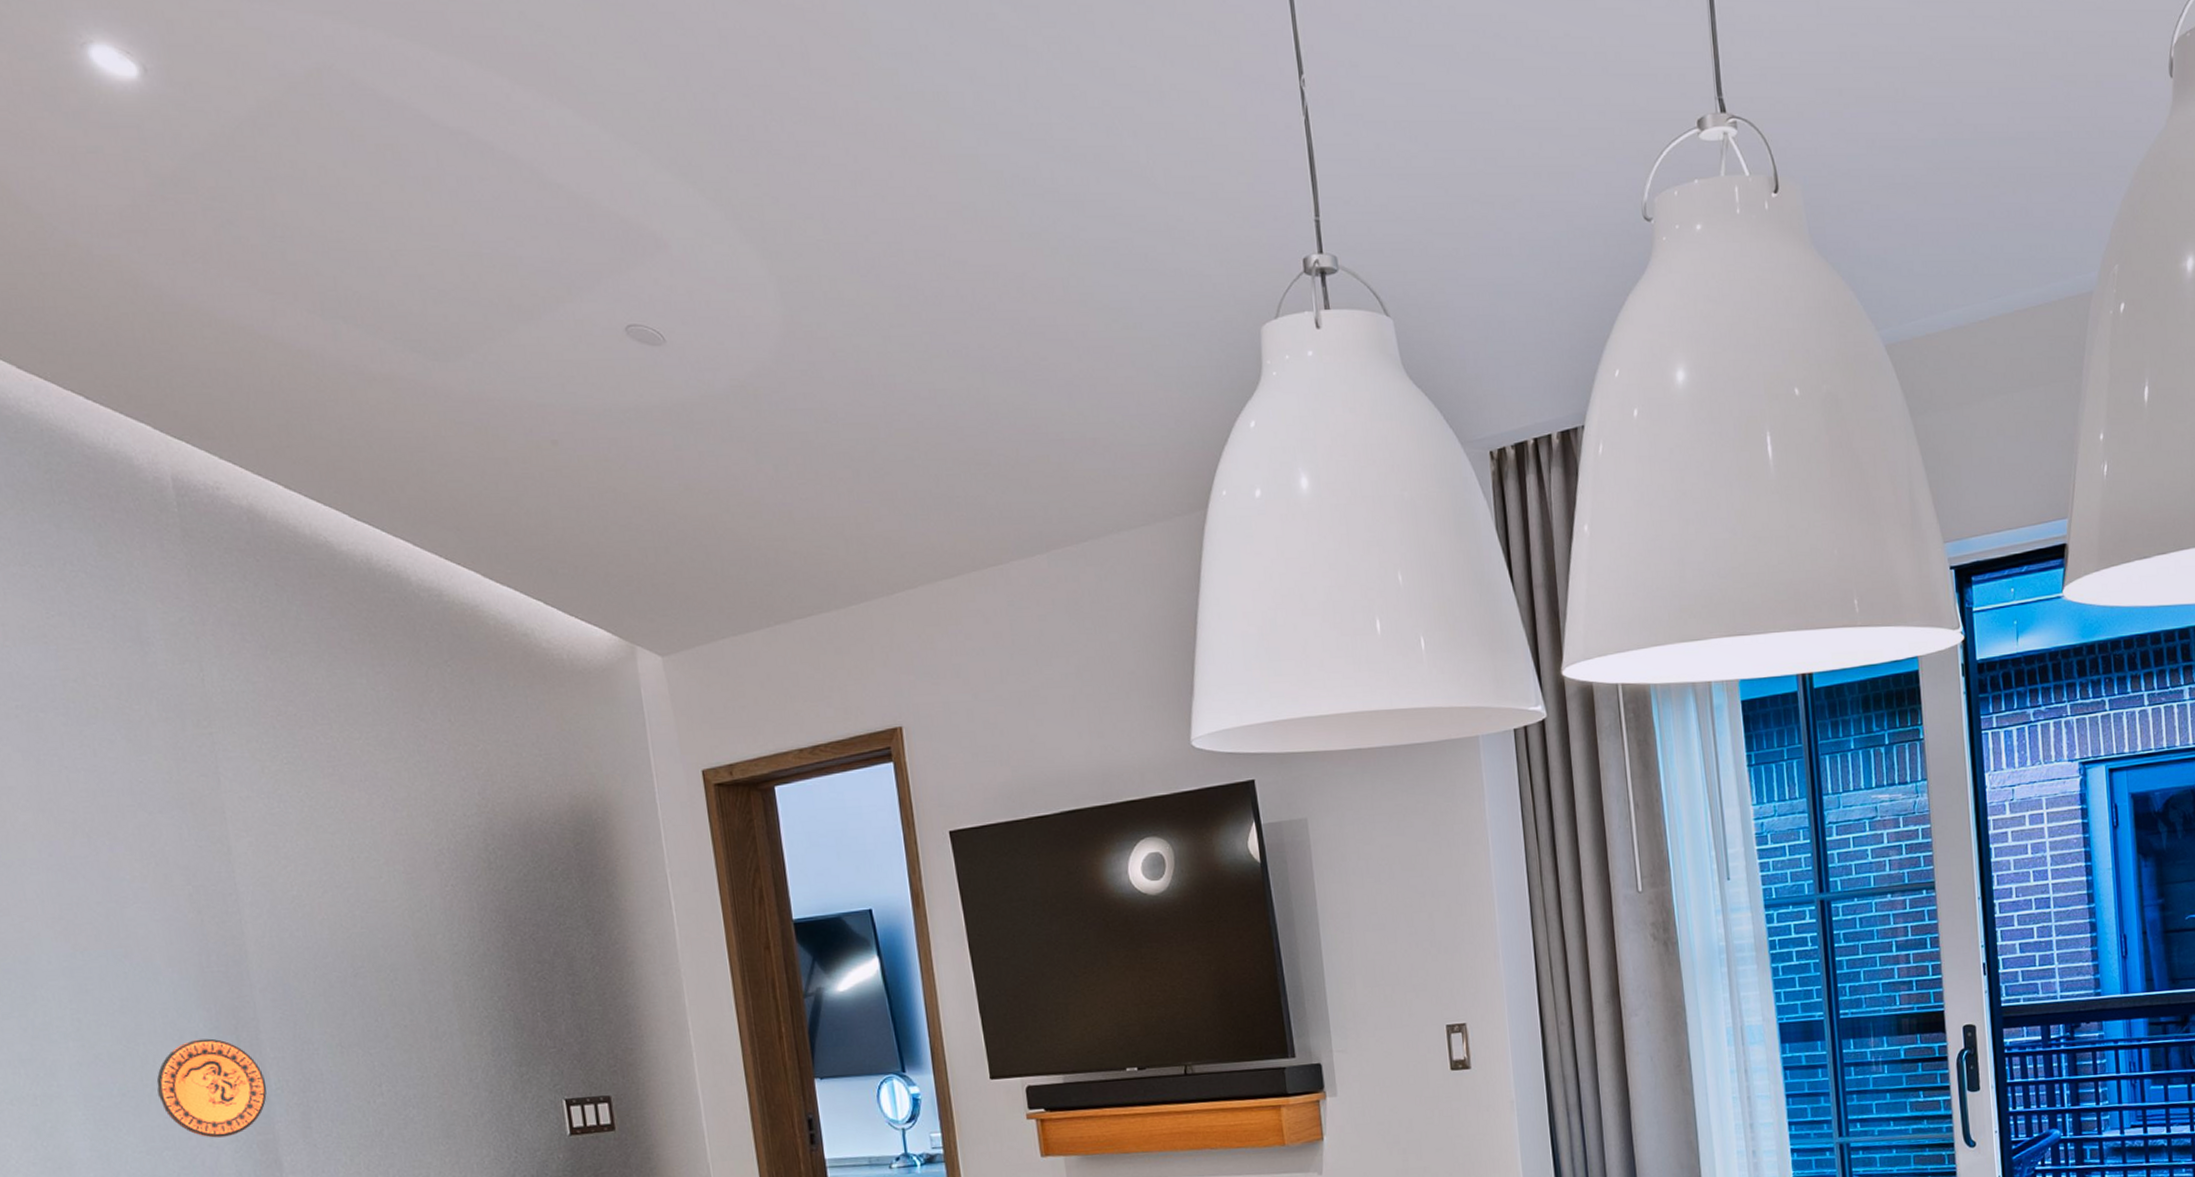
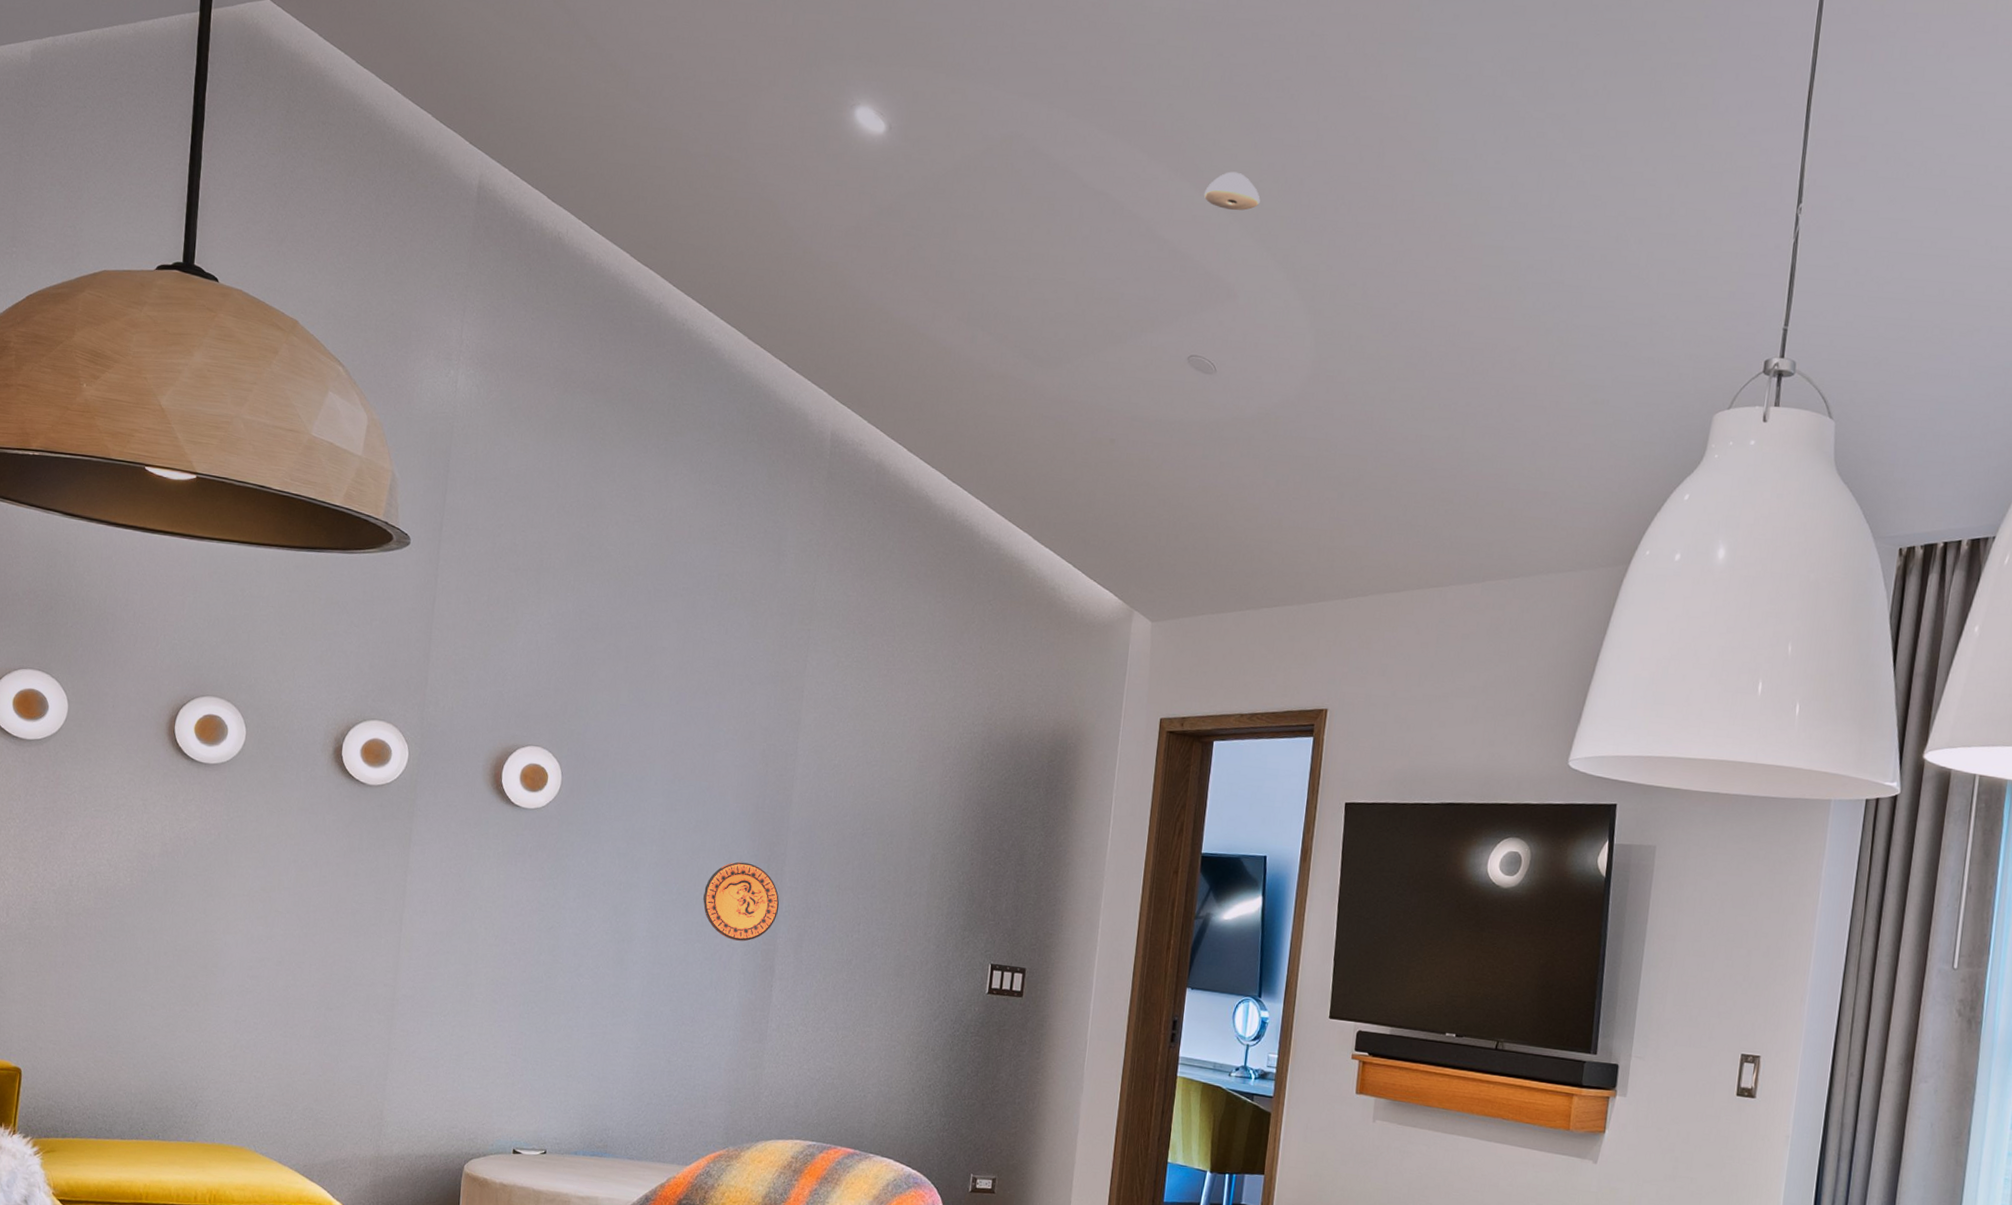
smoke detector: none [593,91,669,140] -> present [1203,171,1260,211]

